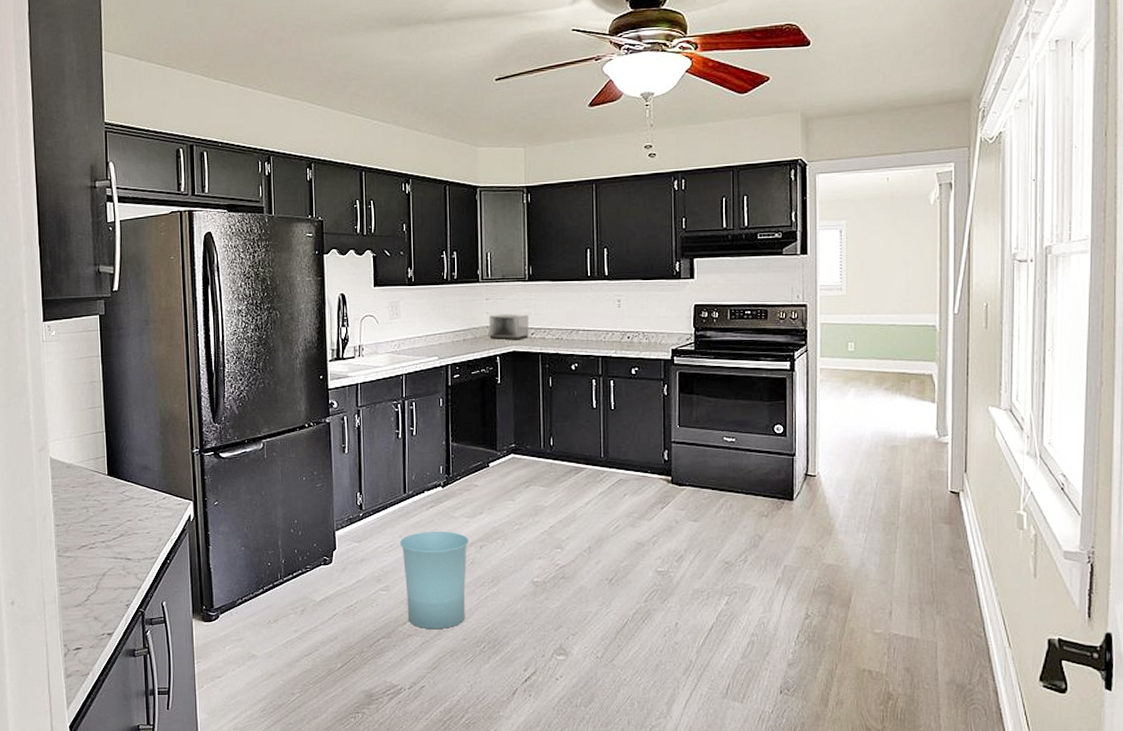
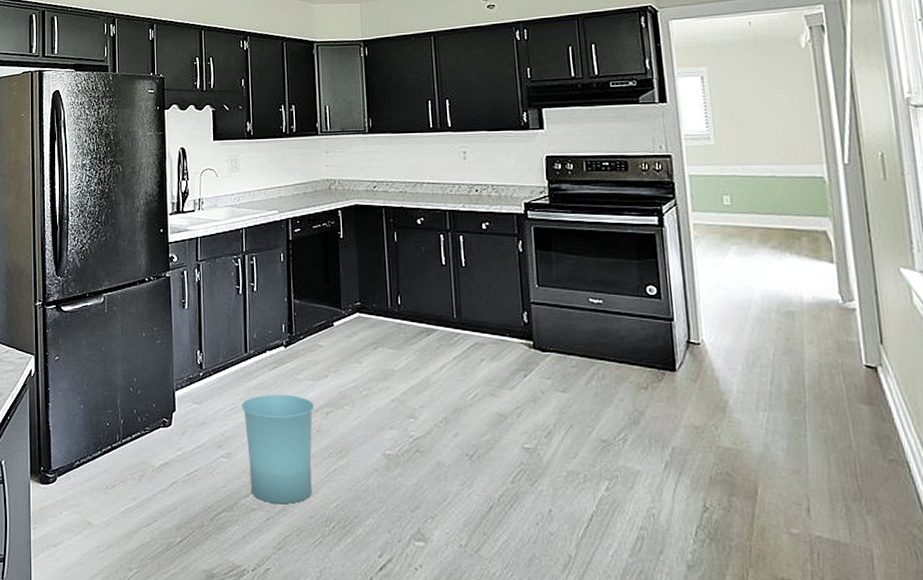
toaster: present [489,313,529,340] -> none [329,166,371,194]

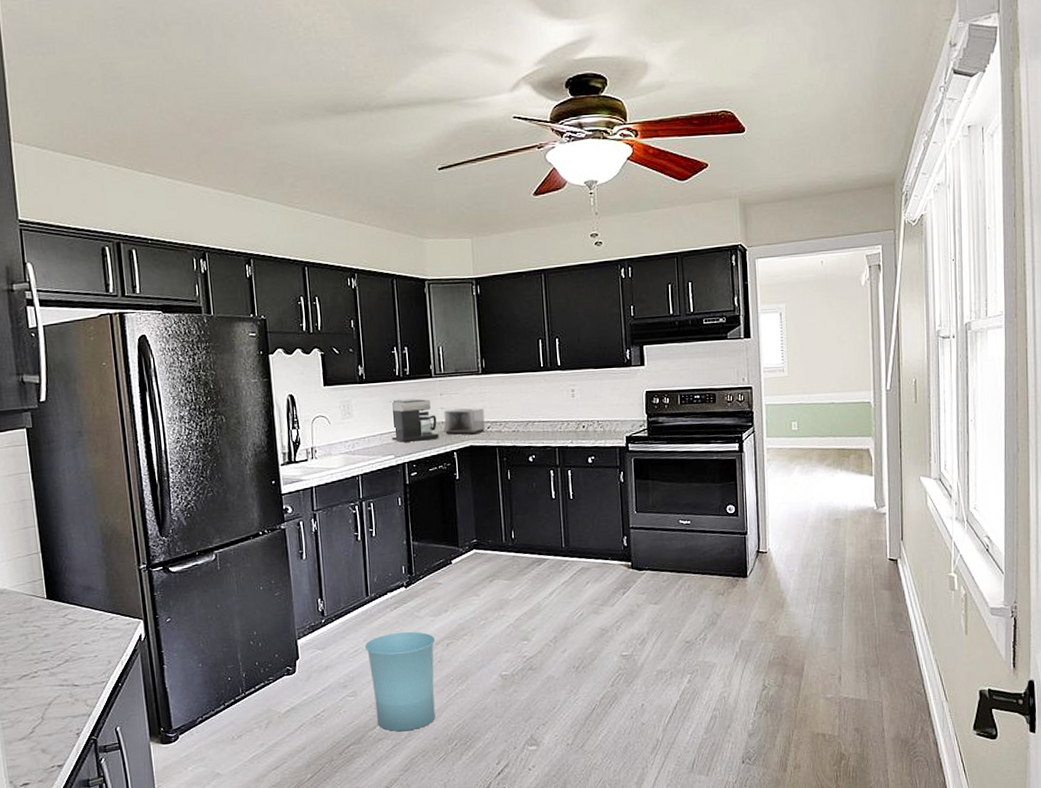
coffee maker: none [276,155,324,199] -> present [390,398,439,443]
toaster: none [329,166,371,194] -> present [444,408,485,435]

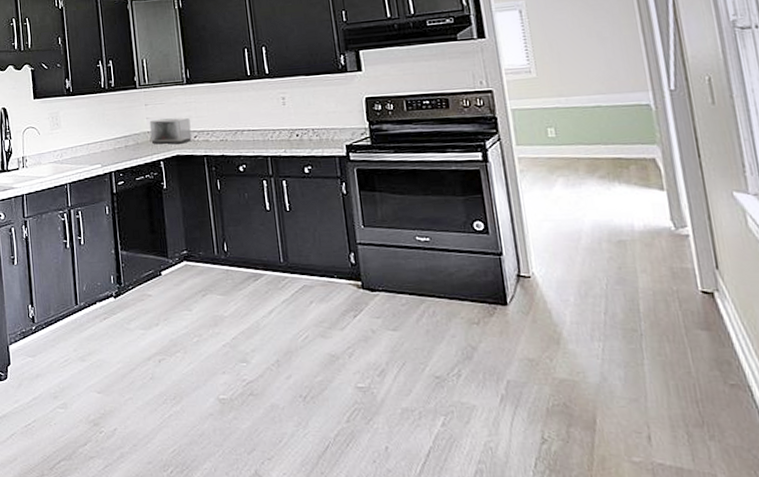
waste bin: present [365,631,436,732] -> none [75,344,149,452]
coffee maker: present [390,398,439,443] -> none [96,109,145,153]

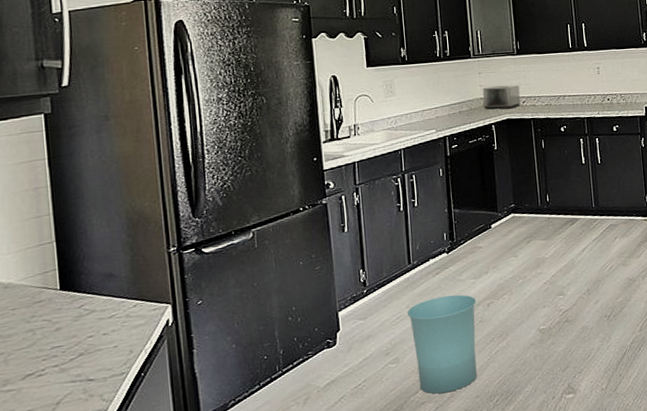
waste bin: none [75,344,149,452] -> present [408,294,477,394]

